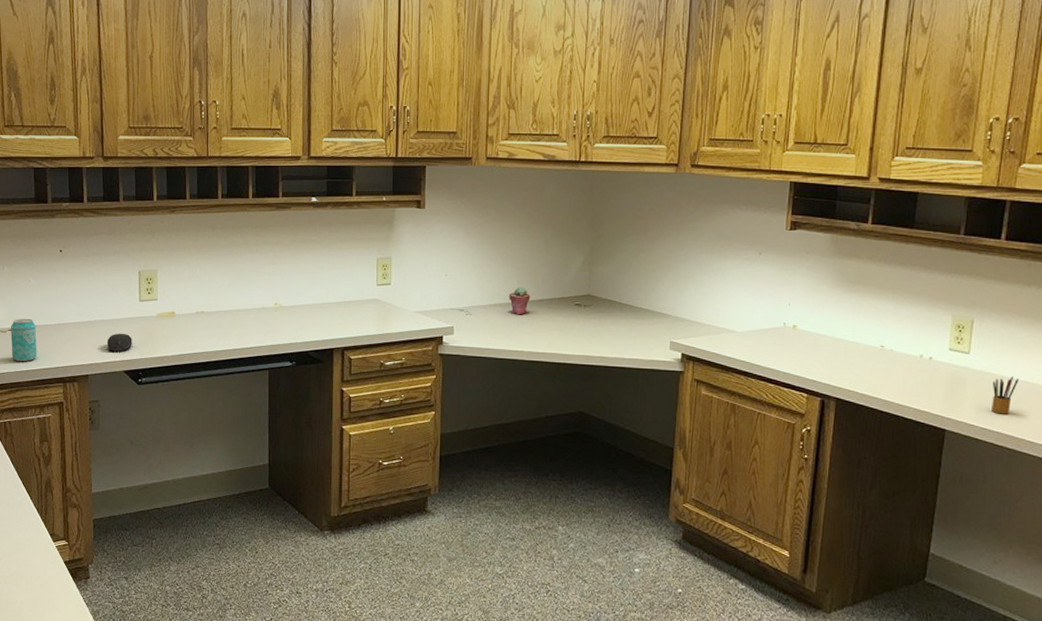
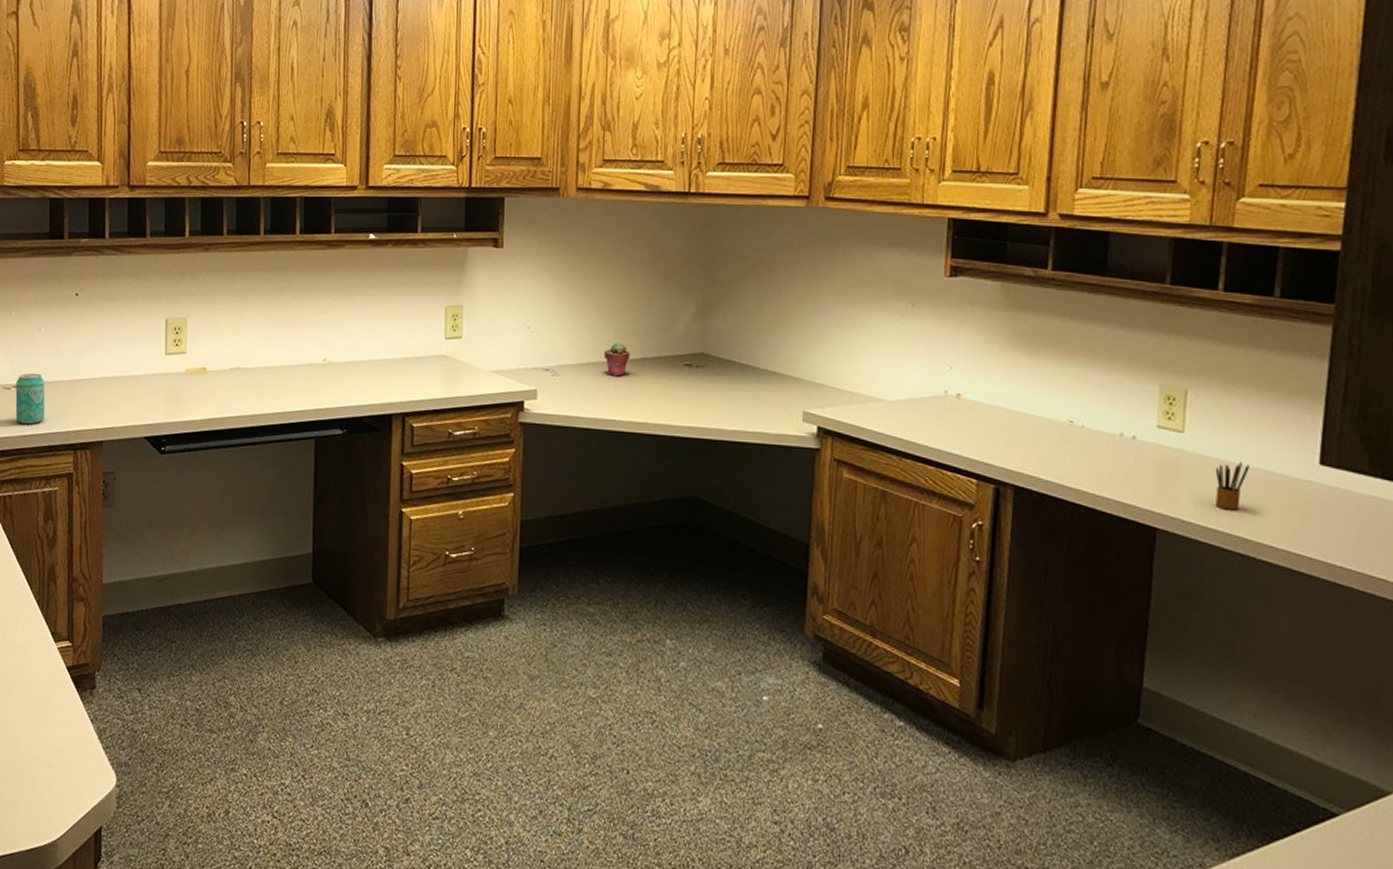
computer mouse: present [106,333,132,352] -> none [125,392,156,414]

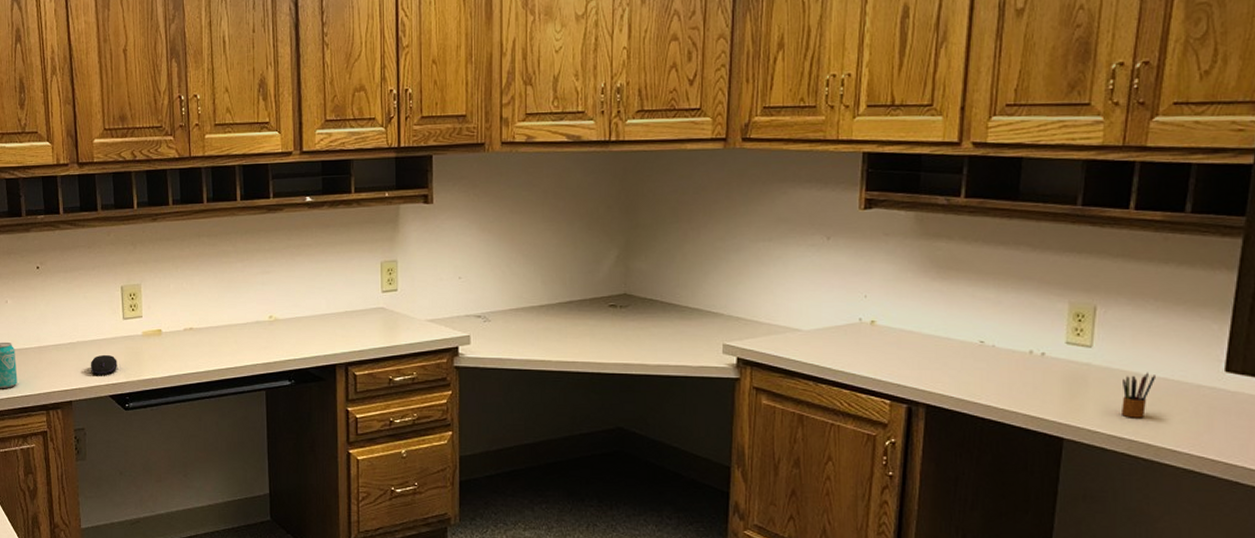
computer mouse: none [125,392,156,414] -> present [90,354,117,375]
potted succulent: present [604,343,630,377] -> none [533,288,557,320]

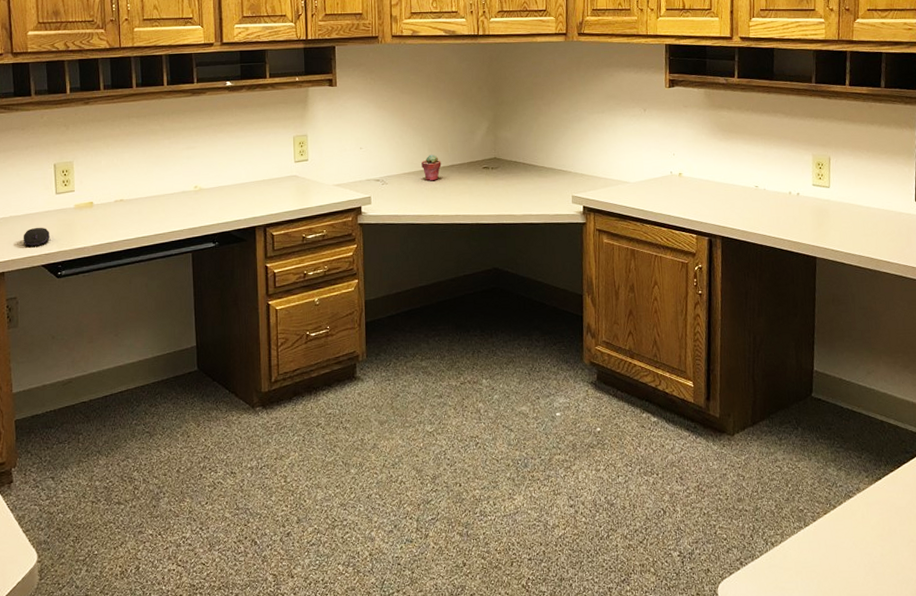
potted succulent: none [533,288,557,320] -> present [421,155,442,181]
pencil box: present [1120,372,1155,418] -> none [851,204,872,239]

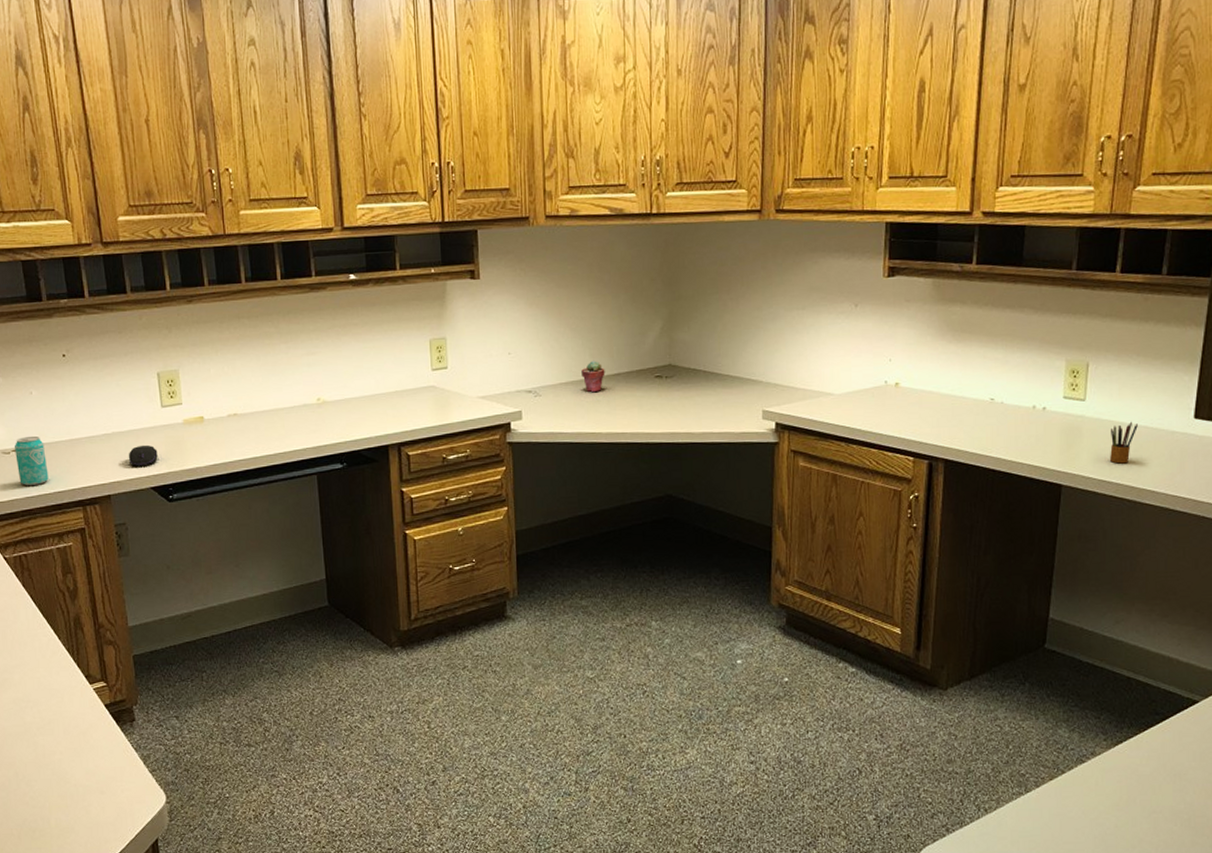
pencil box: none [851,204,872,239] -> present [1109,421,1138,464]

